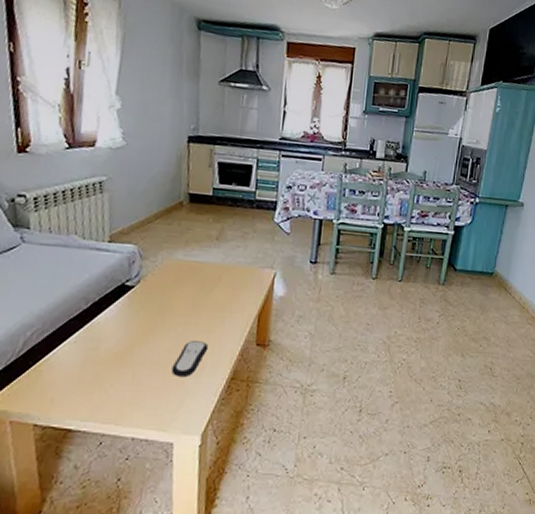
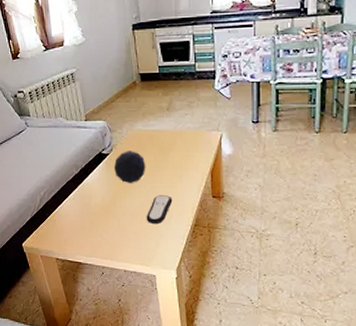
decorative orb: none [138,284,181,325] -> present [114,151,146,183]

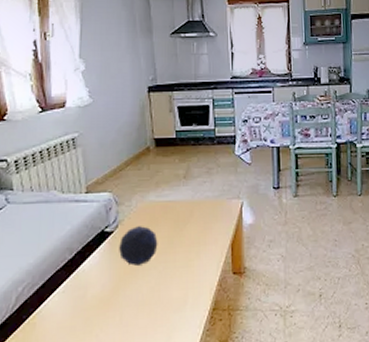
remote control: present [146,195,173,223] -> none [156,276,188,313]

